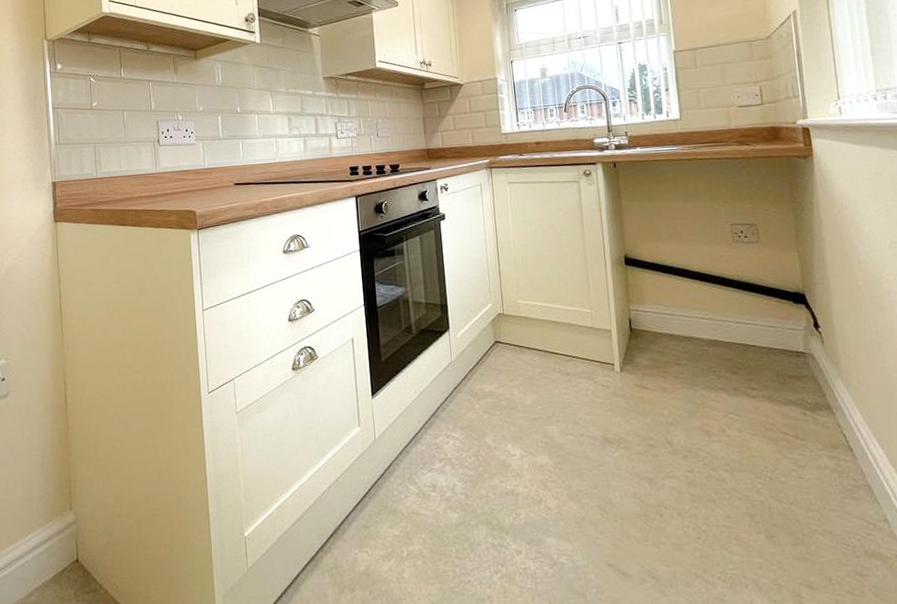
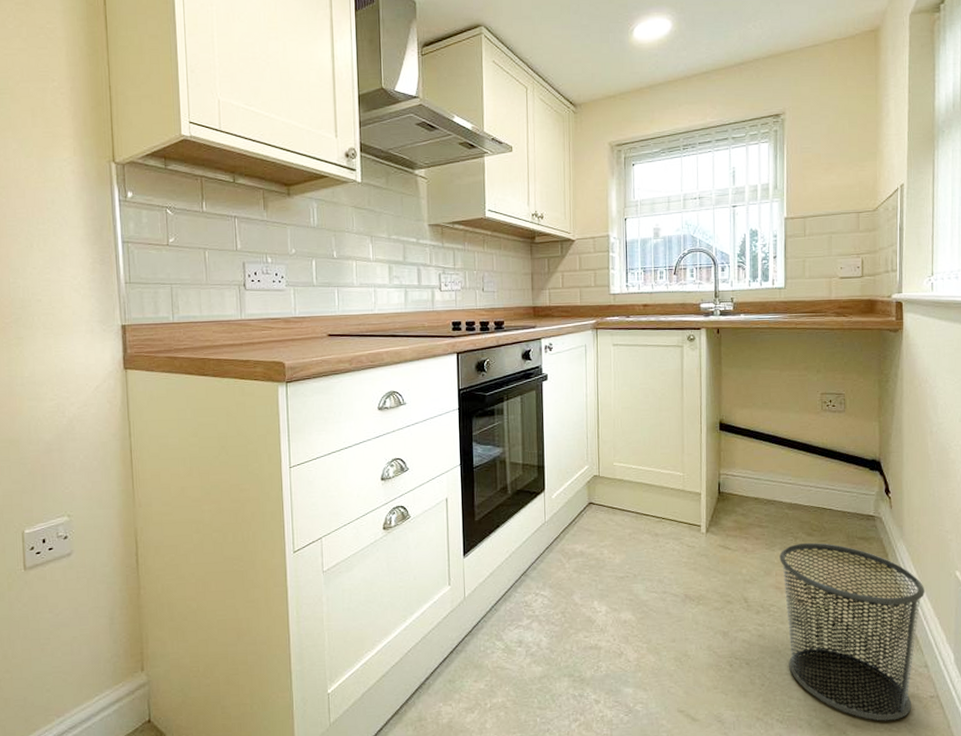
waste bin: none [703,381,875,583] -> present [779,542,926,721]

